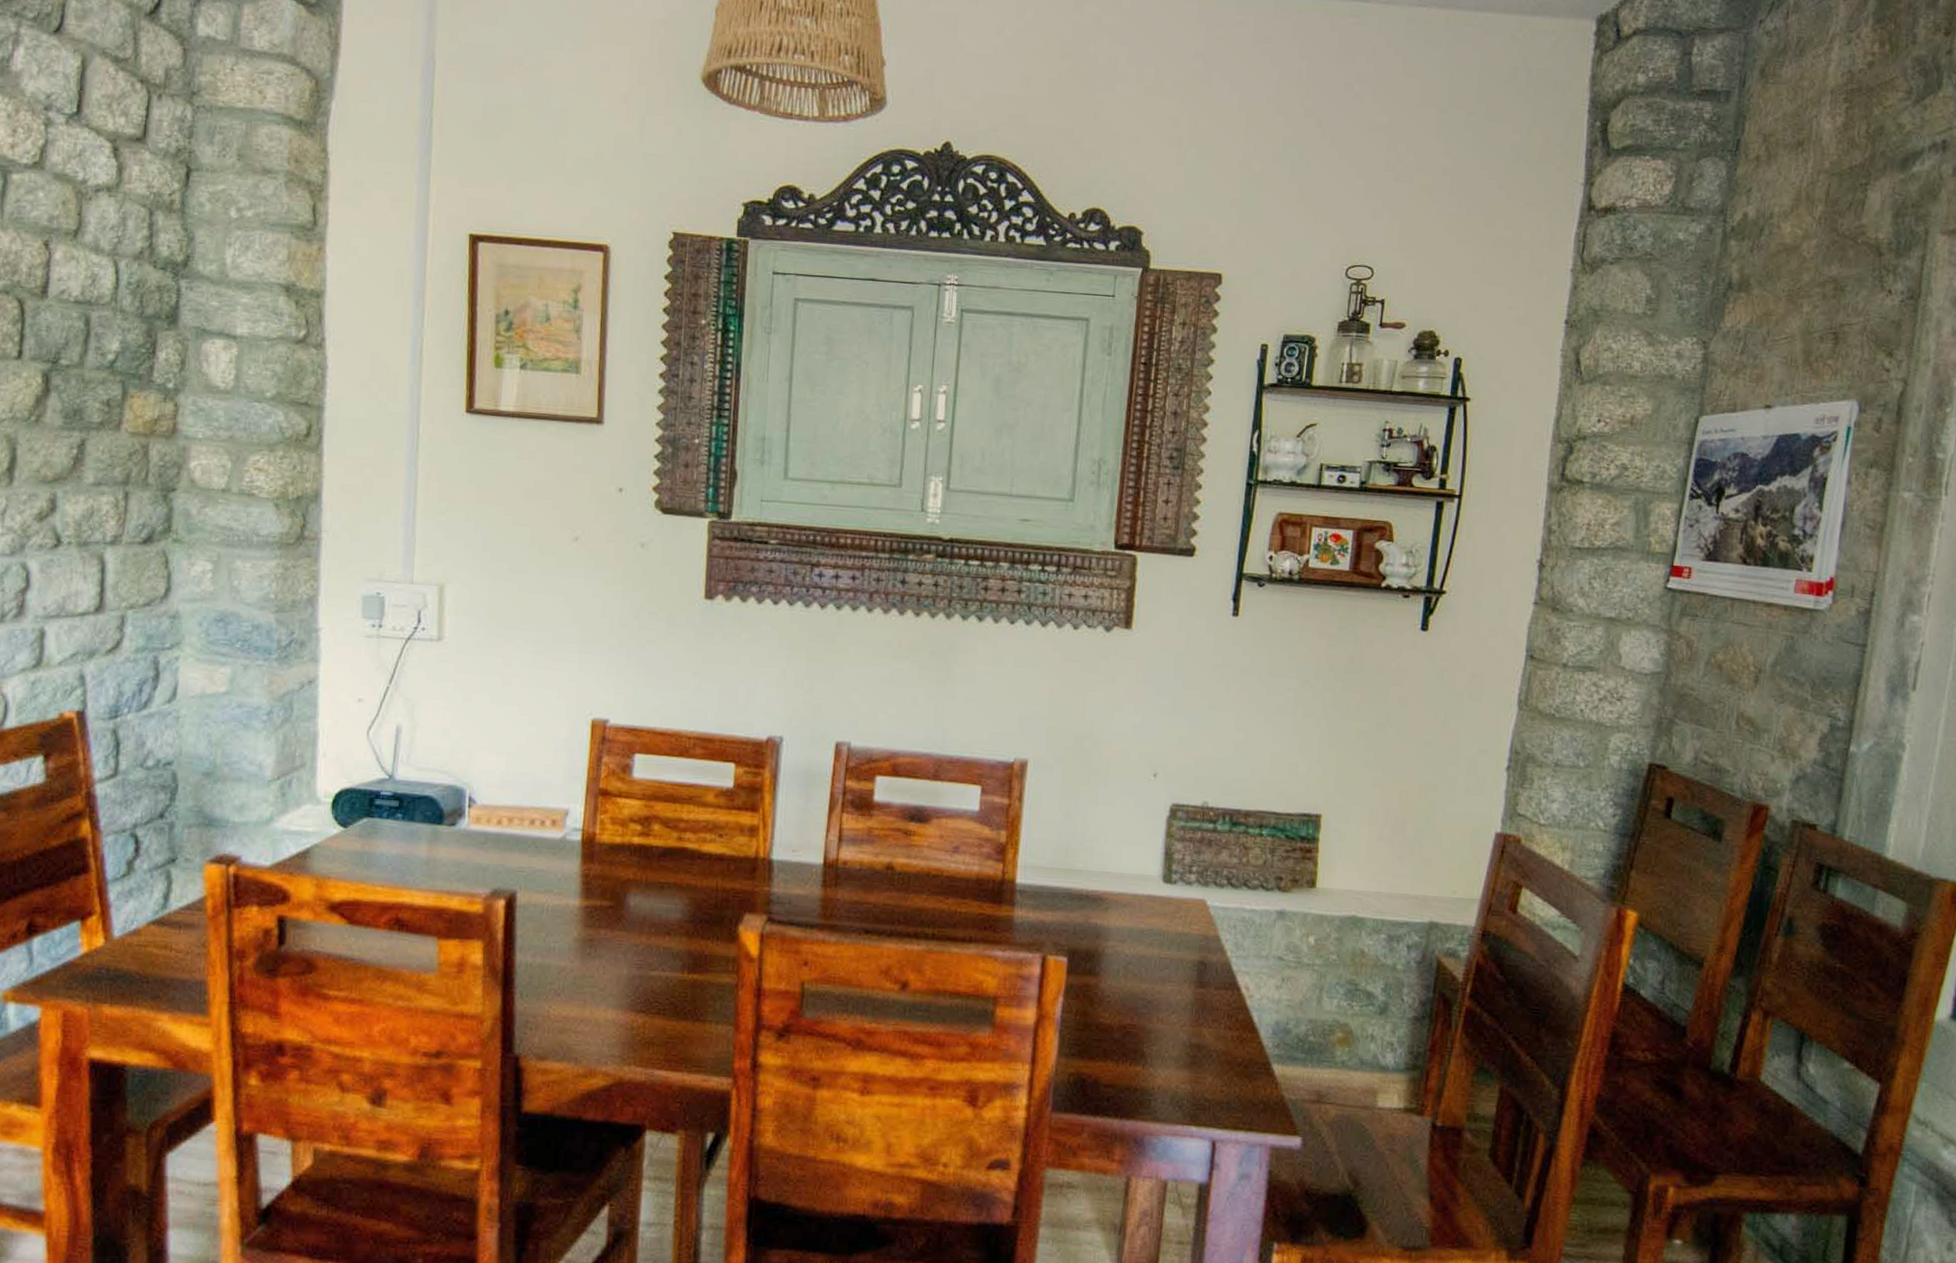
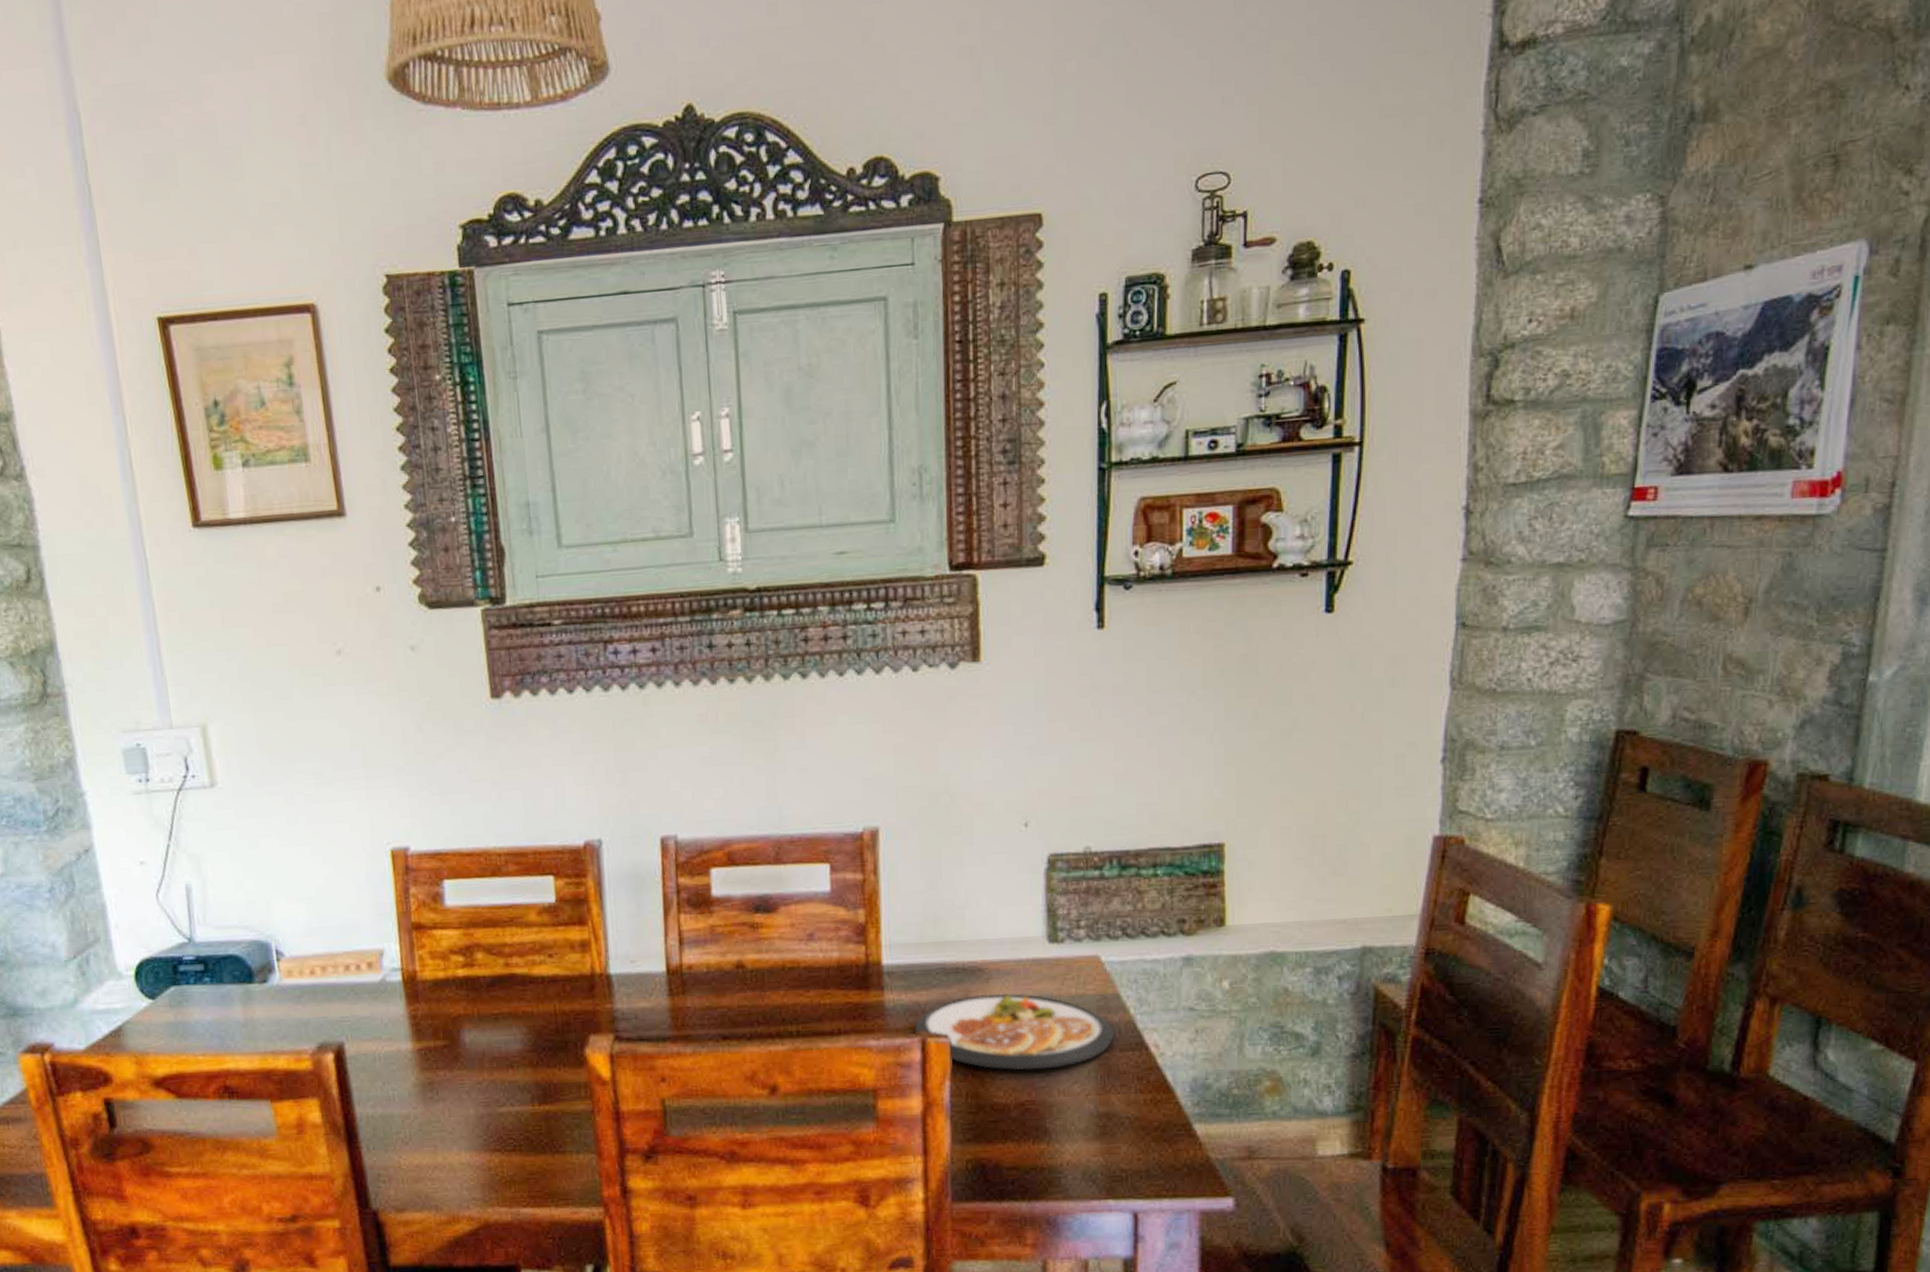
dish: none [1038,922,1211,998] -> present [915,993,1114,1070]

